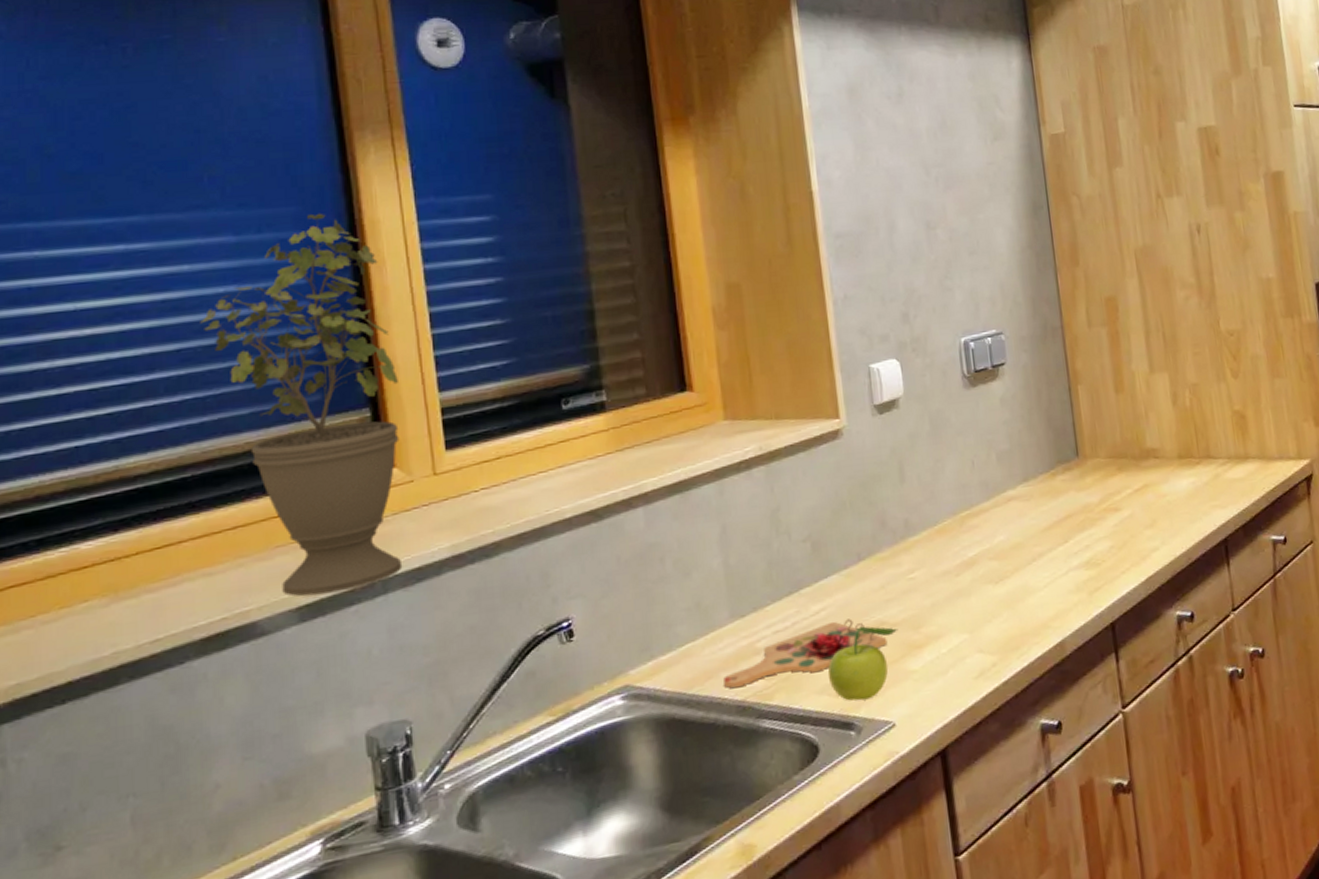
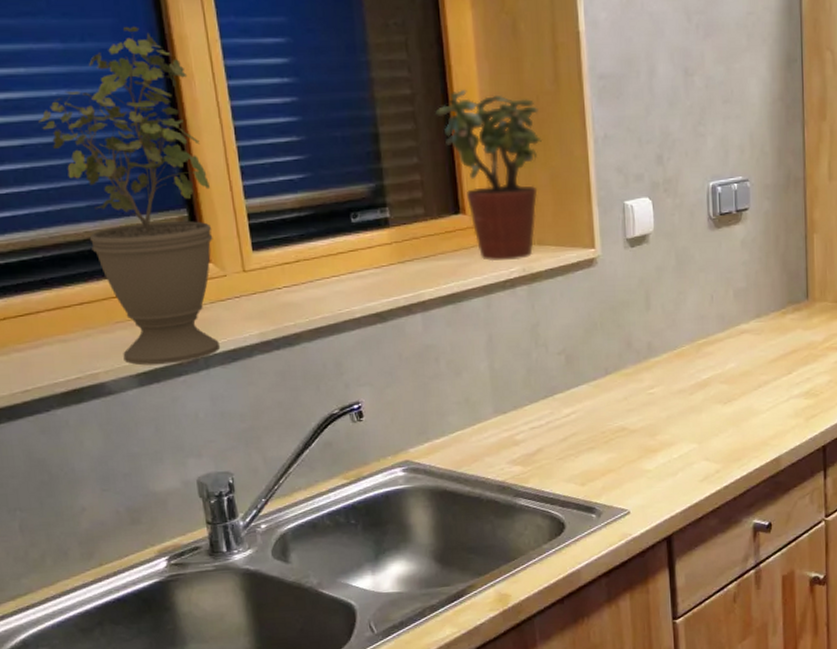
potted plant: none [656,258,777,442] -> present [434,90,543,262]
cutting board: present [723,619,888,689] -> none [487,423,627,471]
fruit: present [827,626,898,701] -> none [575,430,637,490]

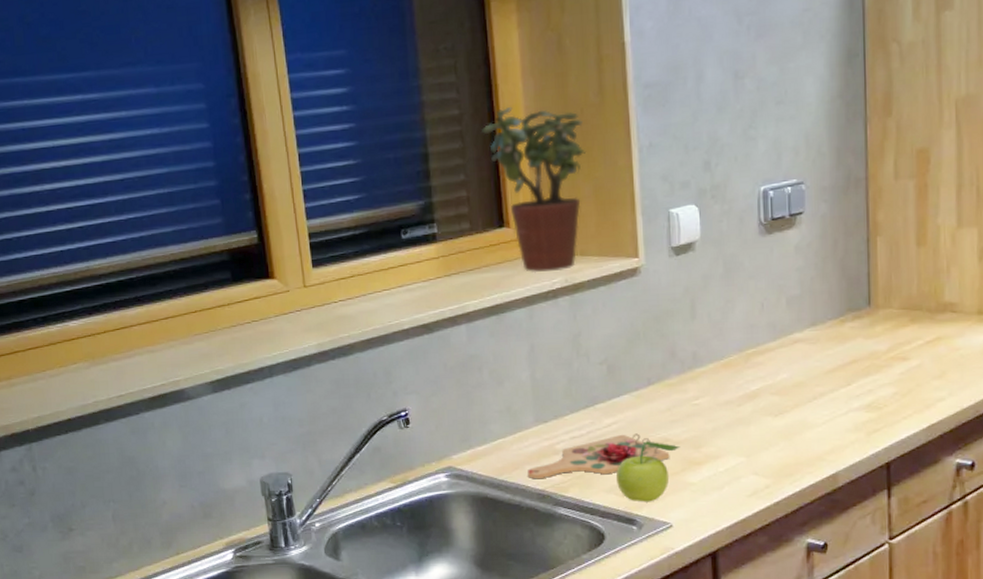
potted plant: present [38,26,221,366] -> none [135,68,283,374]
cutting board: none [487,423,627,471] -> present [528,433,670,479]
fruit: none [575,430,637,490] -> present [615,441,681,502]

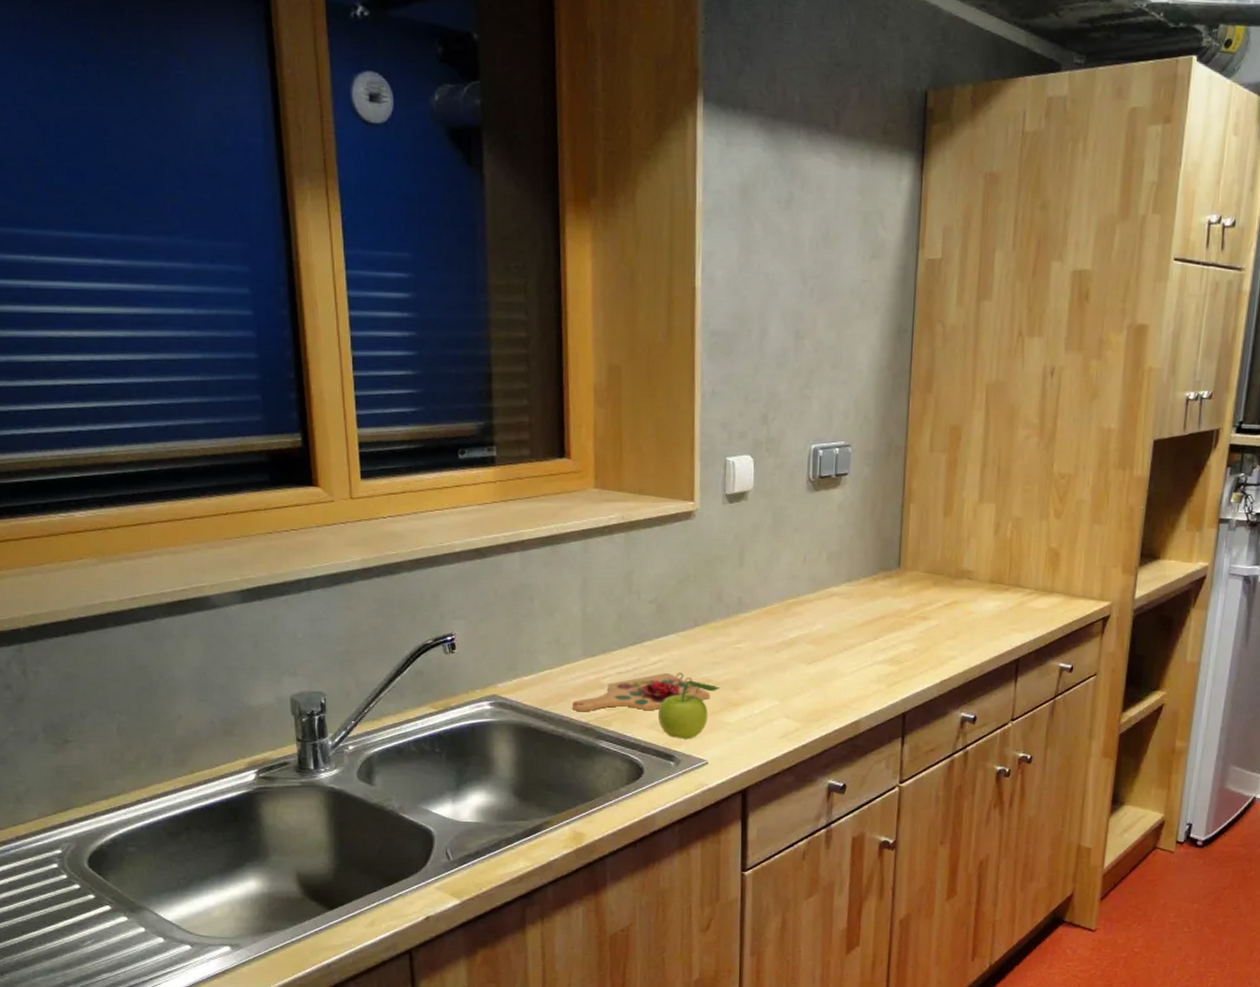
potted plant: present [480,107,587,273] -> none [547,336,651,507]

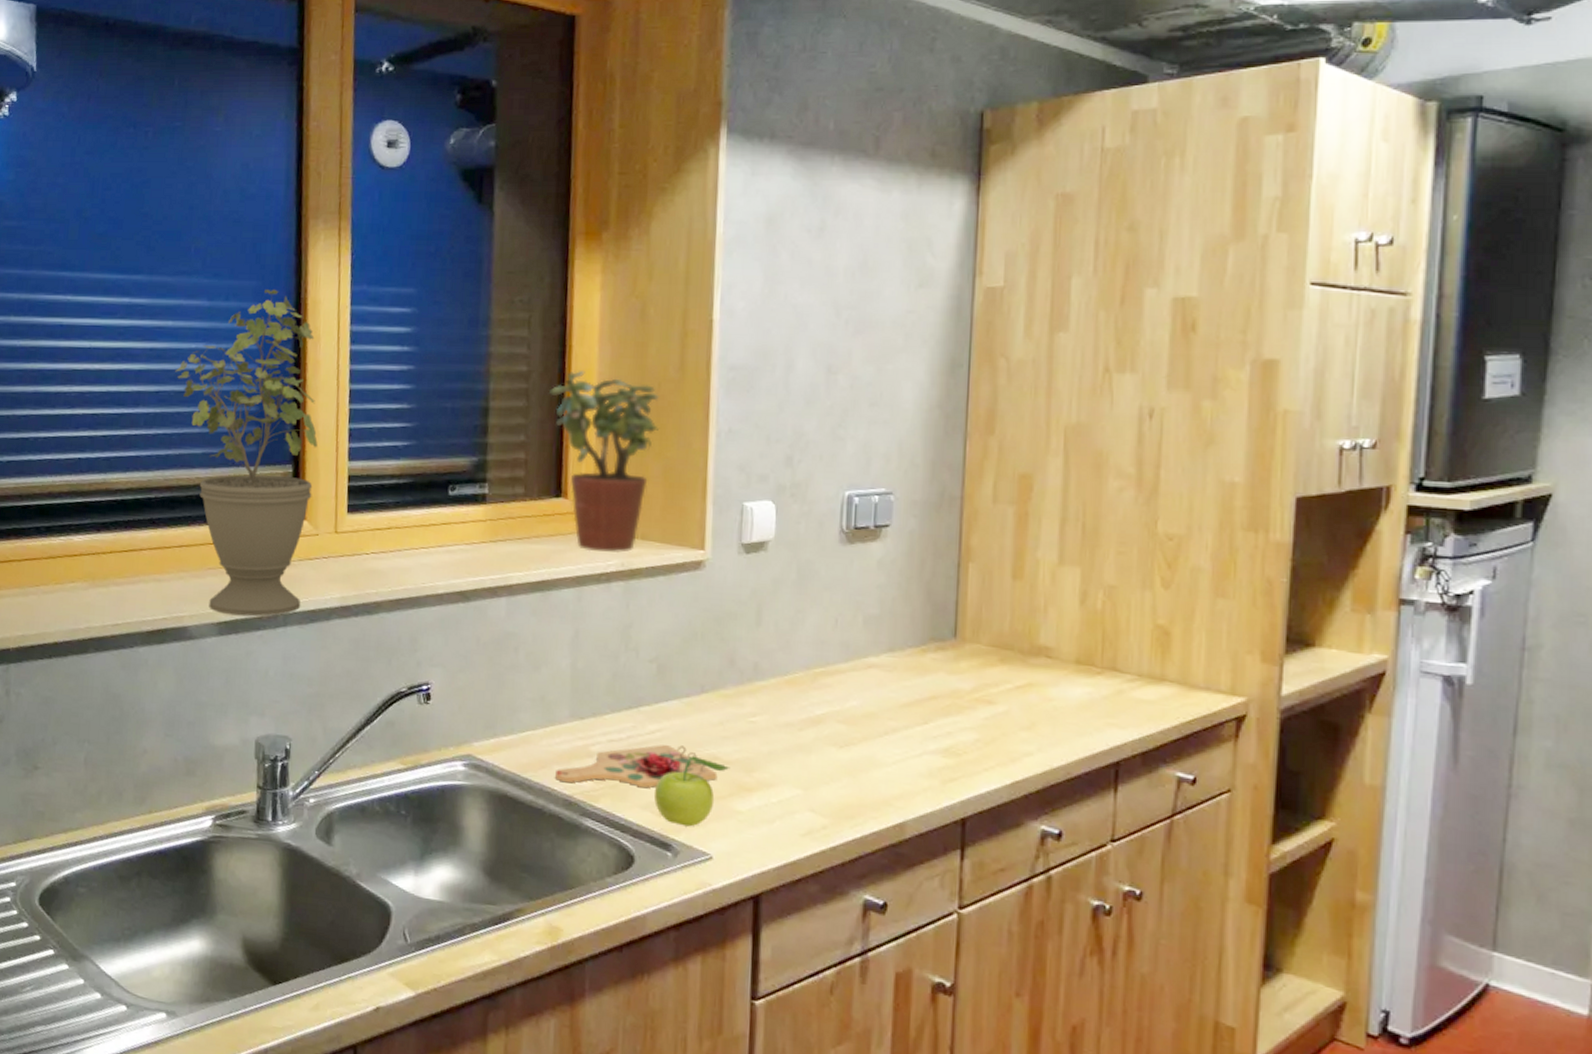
potted plant: none [165,251,324,583] -> present [175,288,318,617]
potted plant: none [547,336,651,507] -> present [548,371,660,553]

